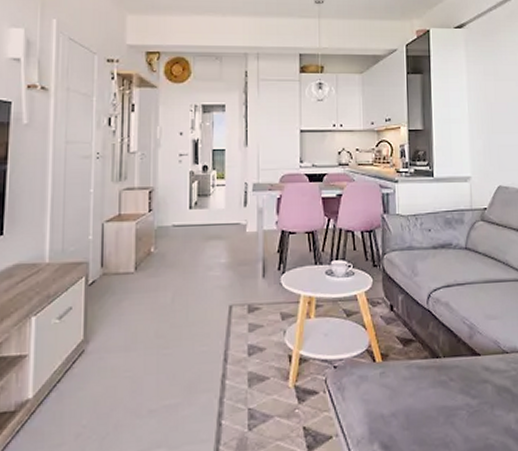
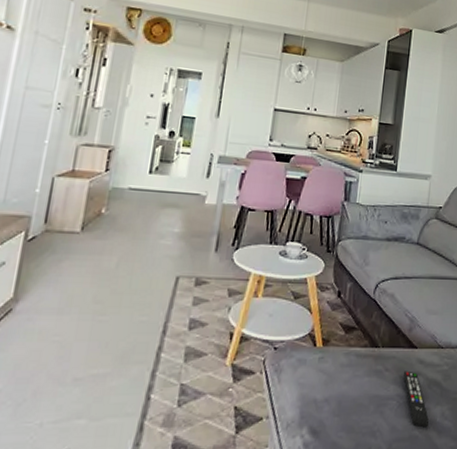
remote control: none [470,379,504,436] -> present [403,370,429,428]

